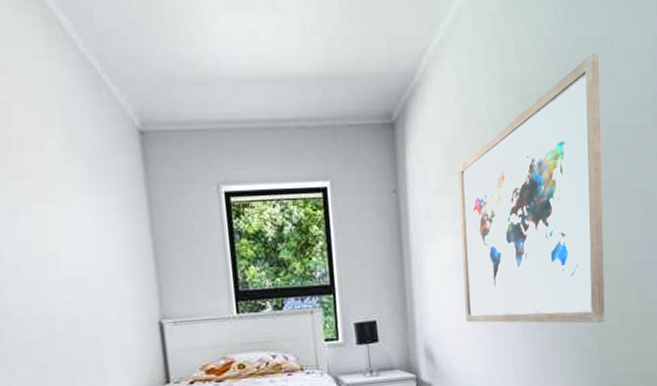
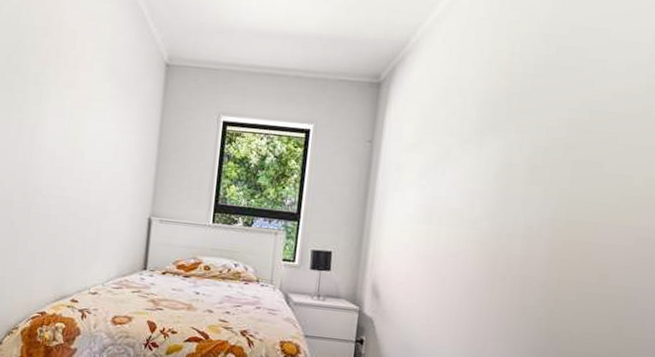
wall art: present [458,53,605,324] -> none [417,42,594,296]

